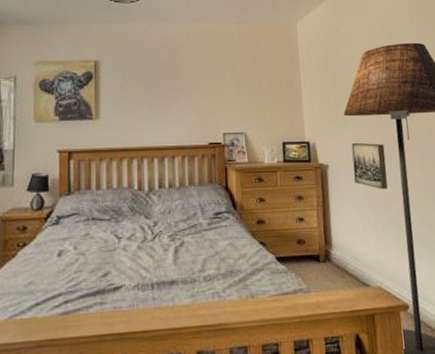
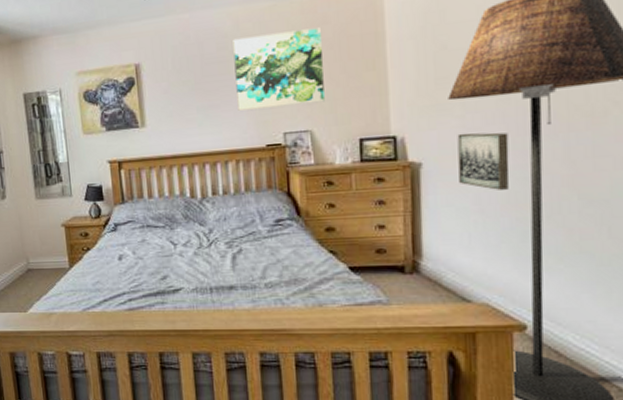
wall art: none [183,49,256,111] -> present [233,27,325,111]

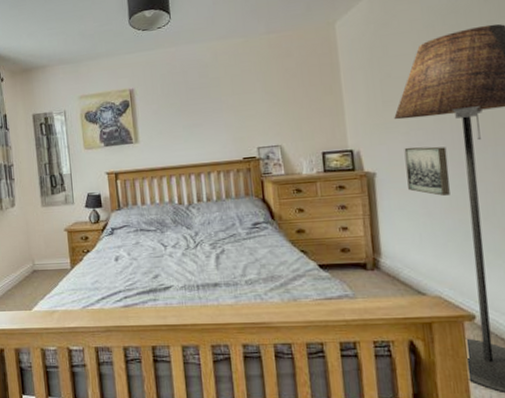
wall art: present [233,27,325,111] -> none [212,59,291,129]

